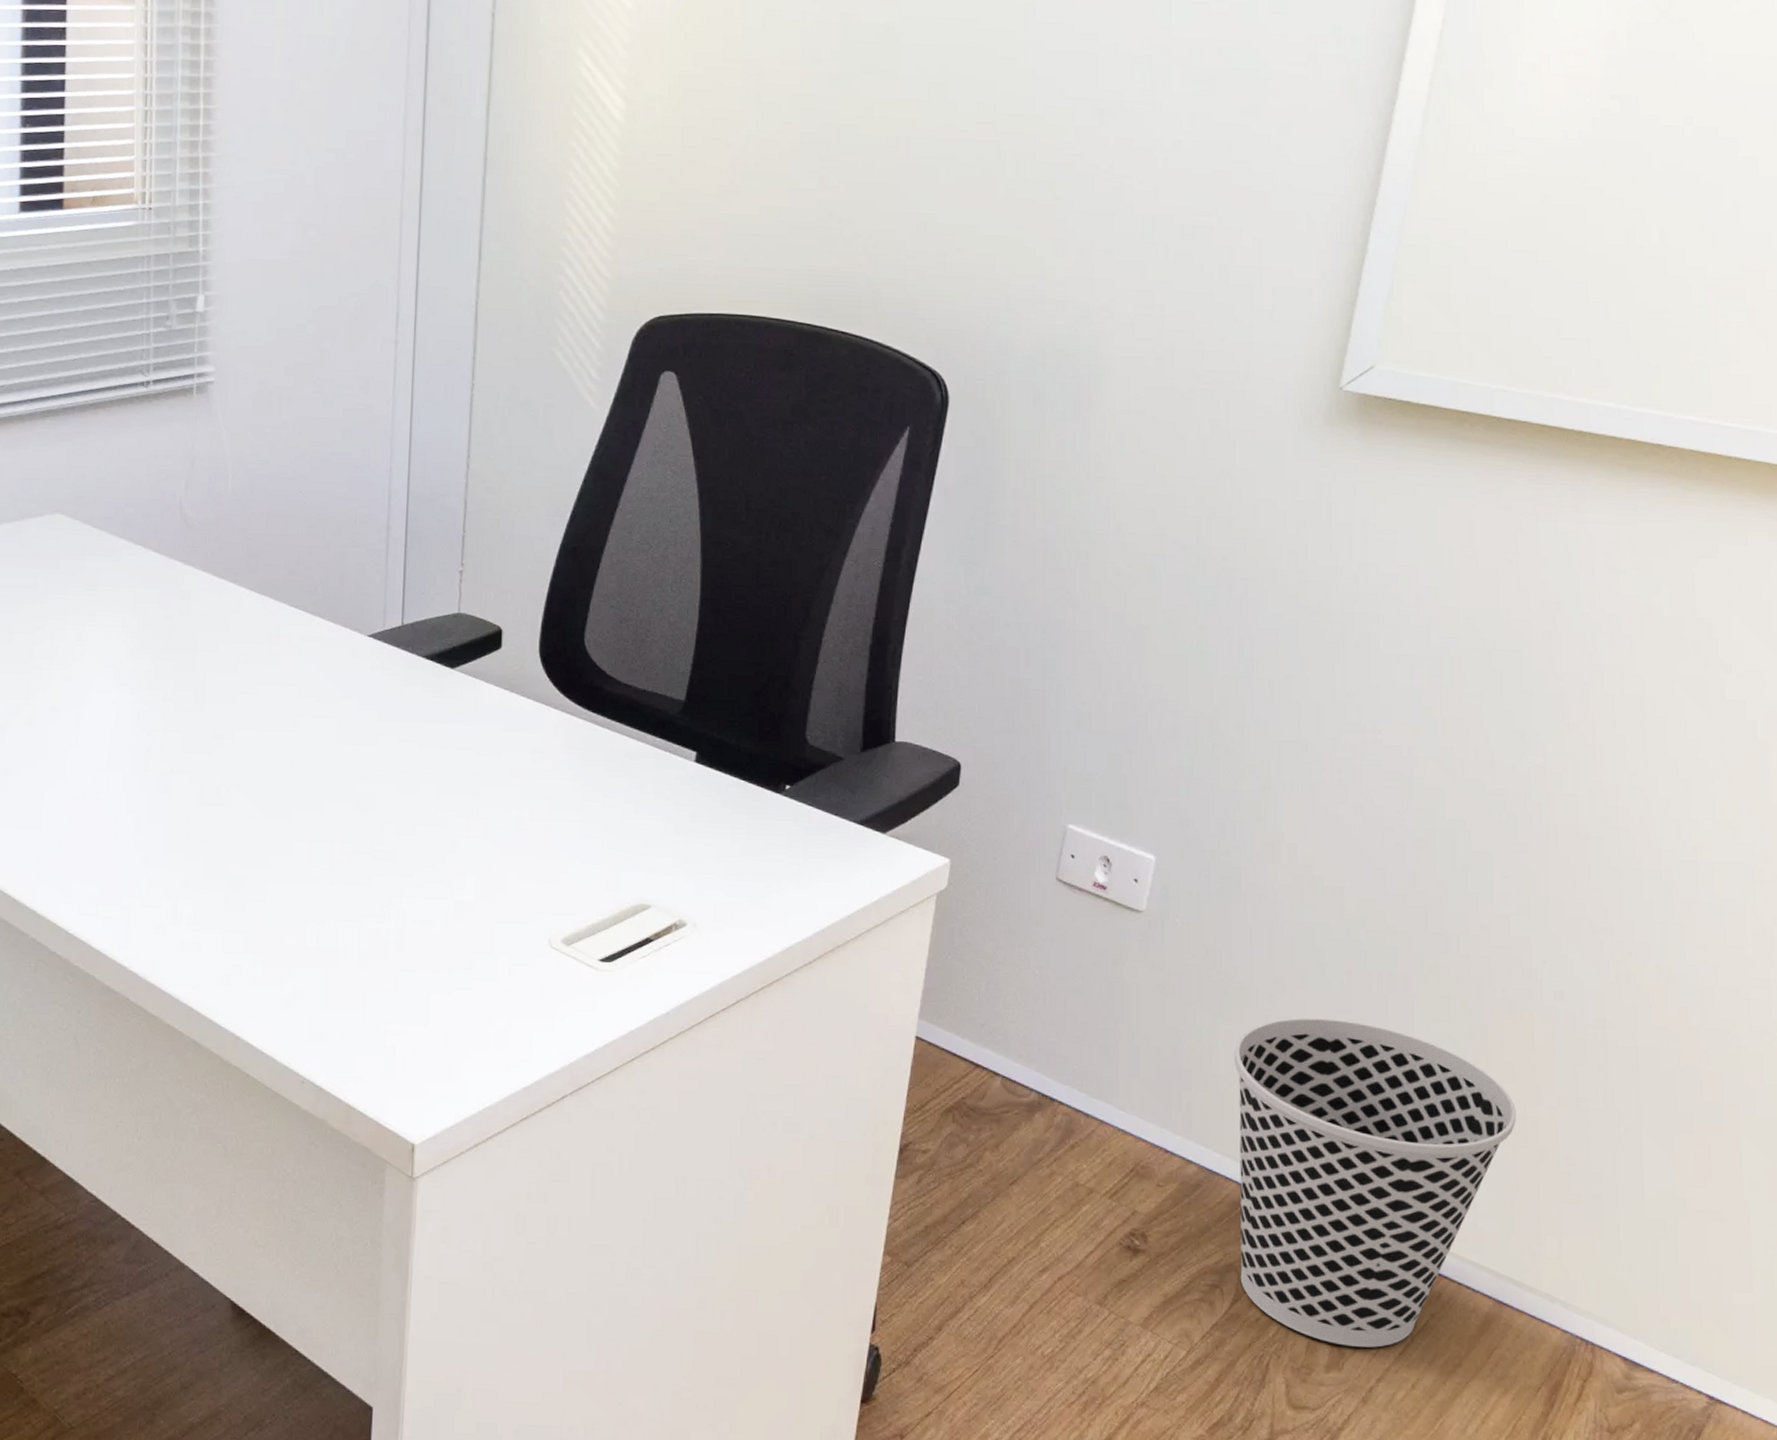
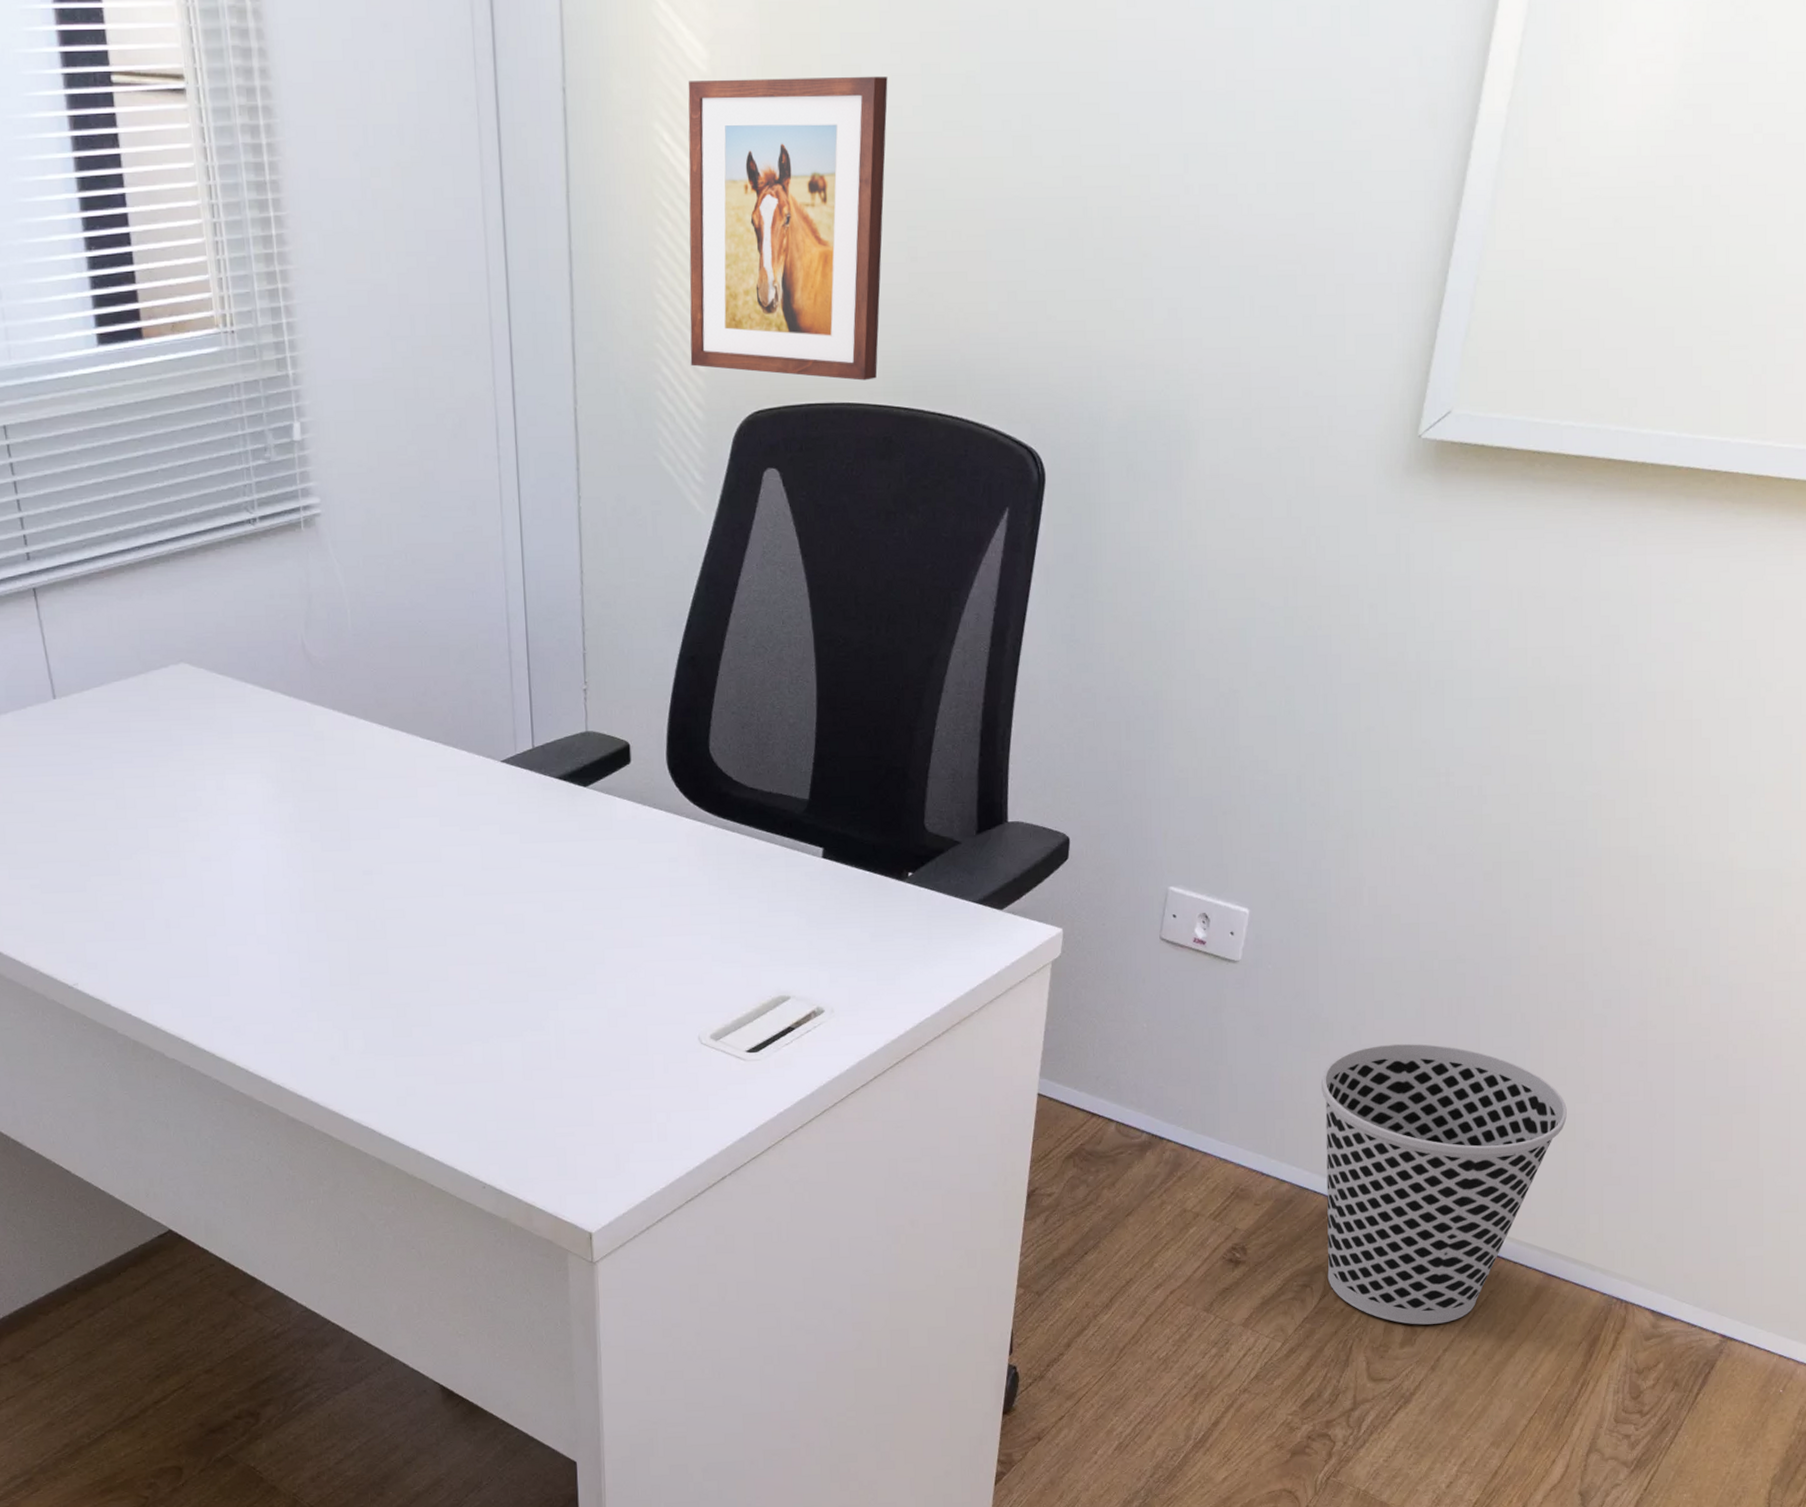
wall art: none [595,15,808,296] -> present [688,76,888,381]

